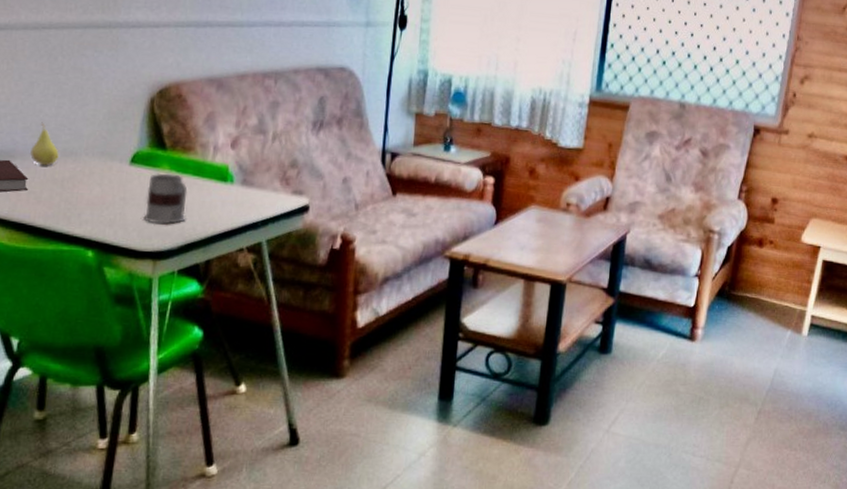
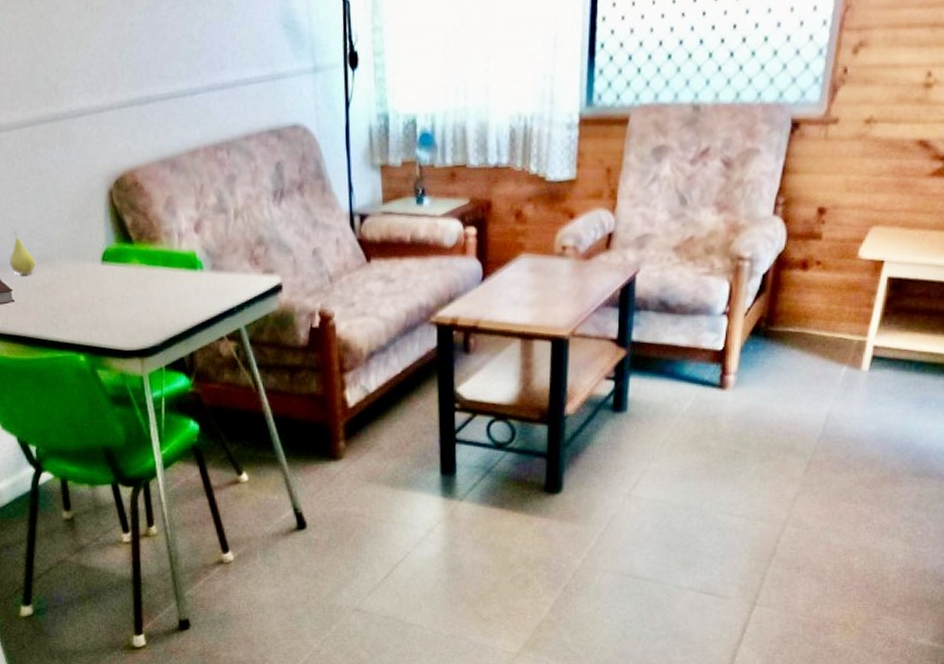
mug: present [143,173,188,224] -> none [123,267,164,322]

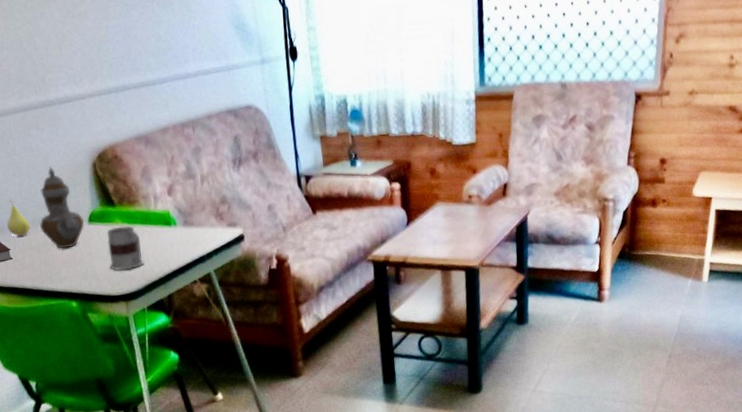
teapot: none [47,193,96,292] -> present [40,166,84,249]
mug: none [123,267,164,322] -> present [107,226,145,271]

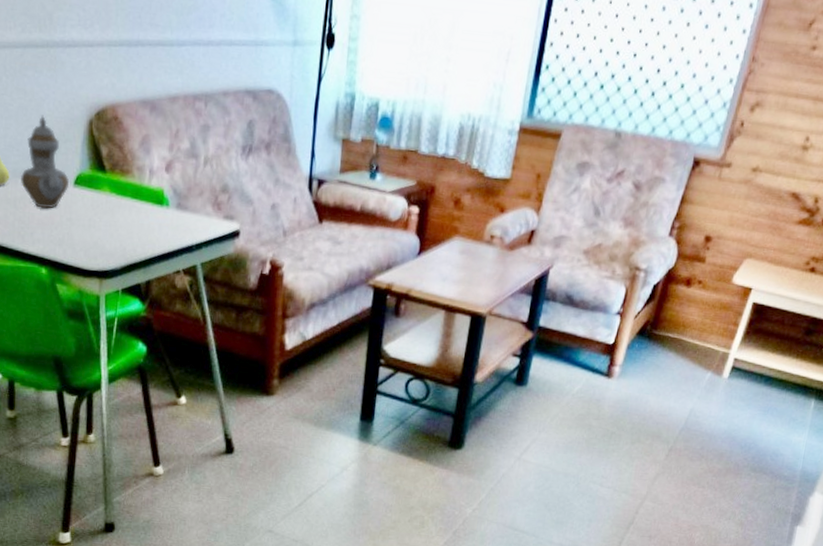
mug: present [107,226,145,271] -> none [88,195,127,245]

